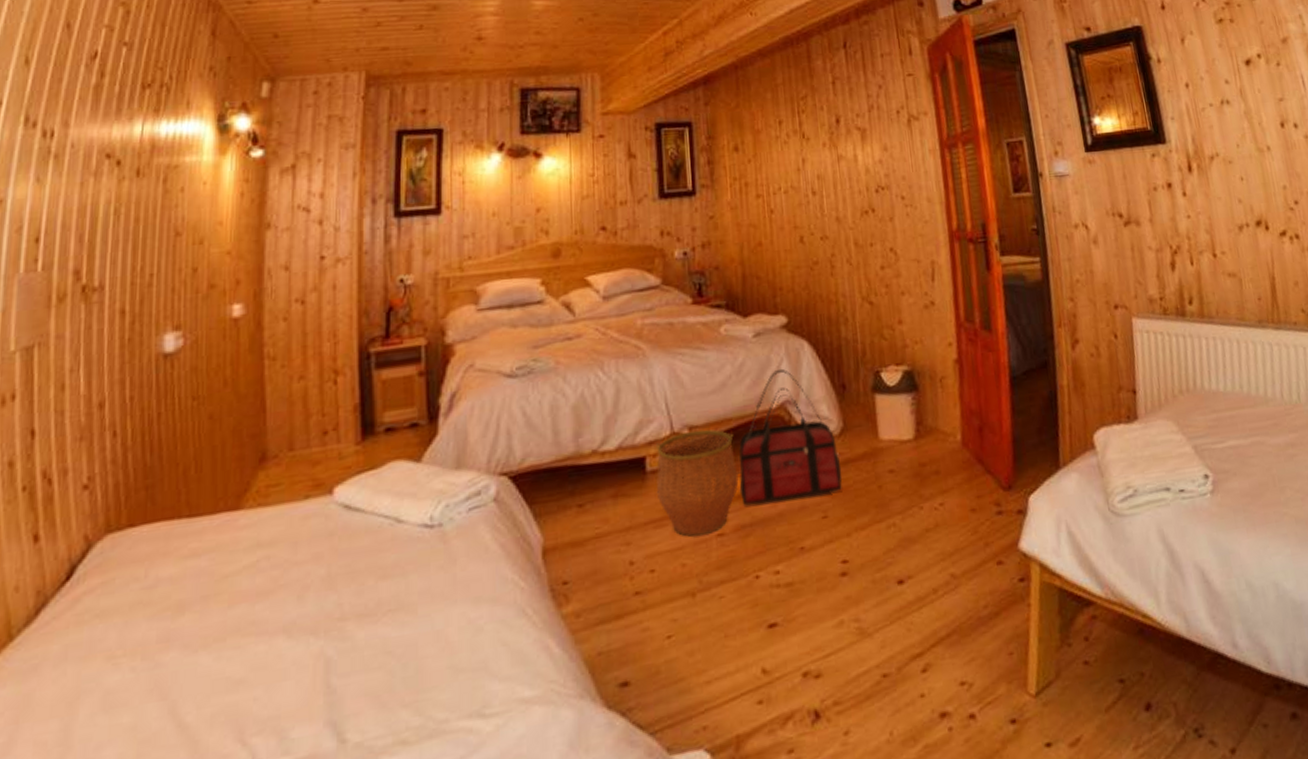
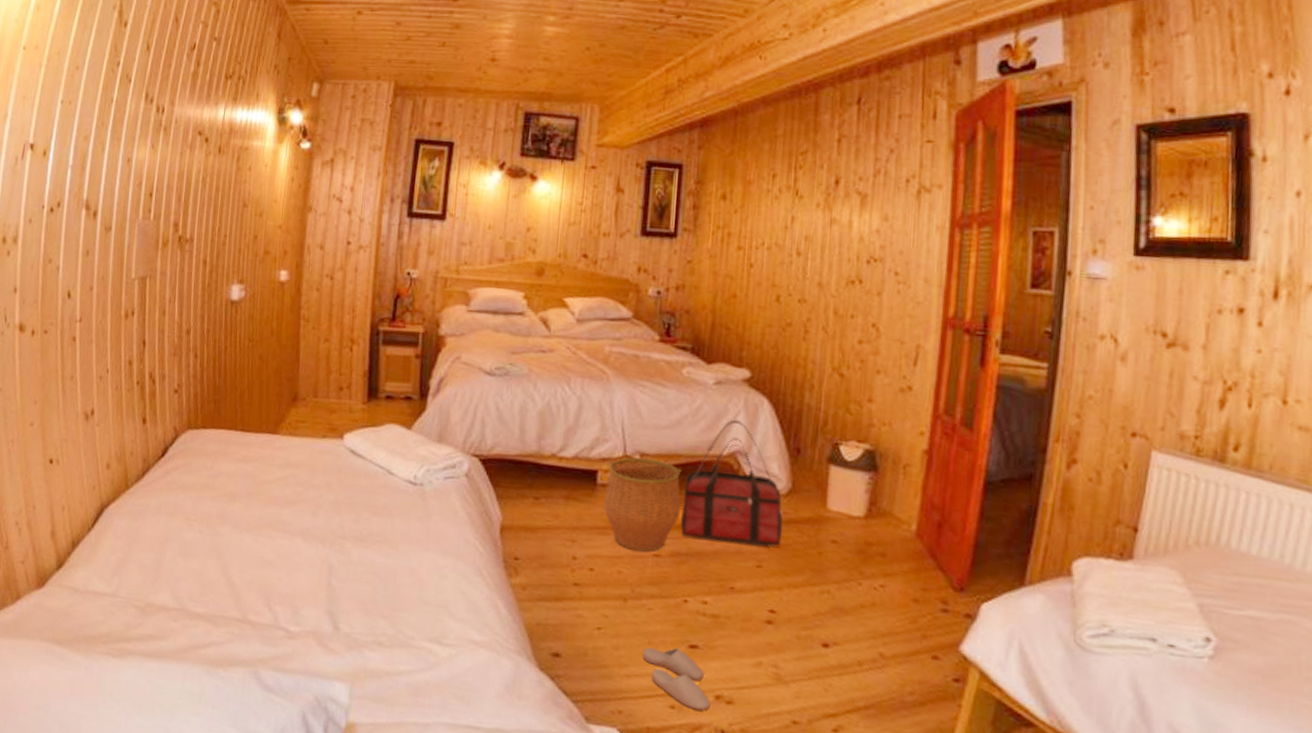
slippers: none [720,632,799,698] -> present [643,647,711,711]

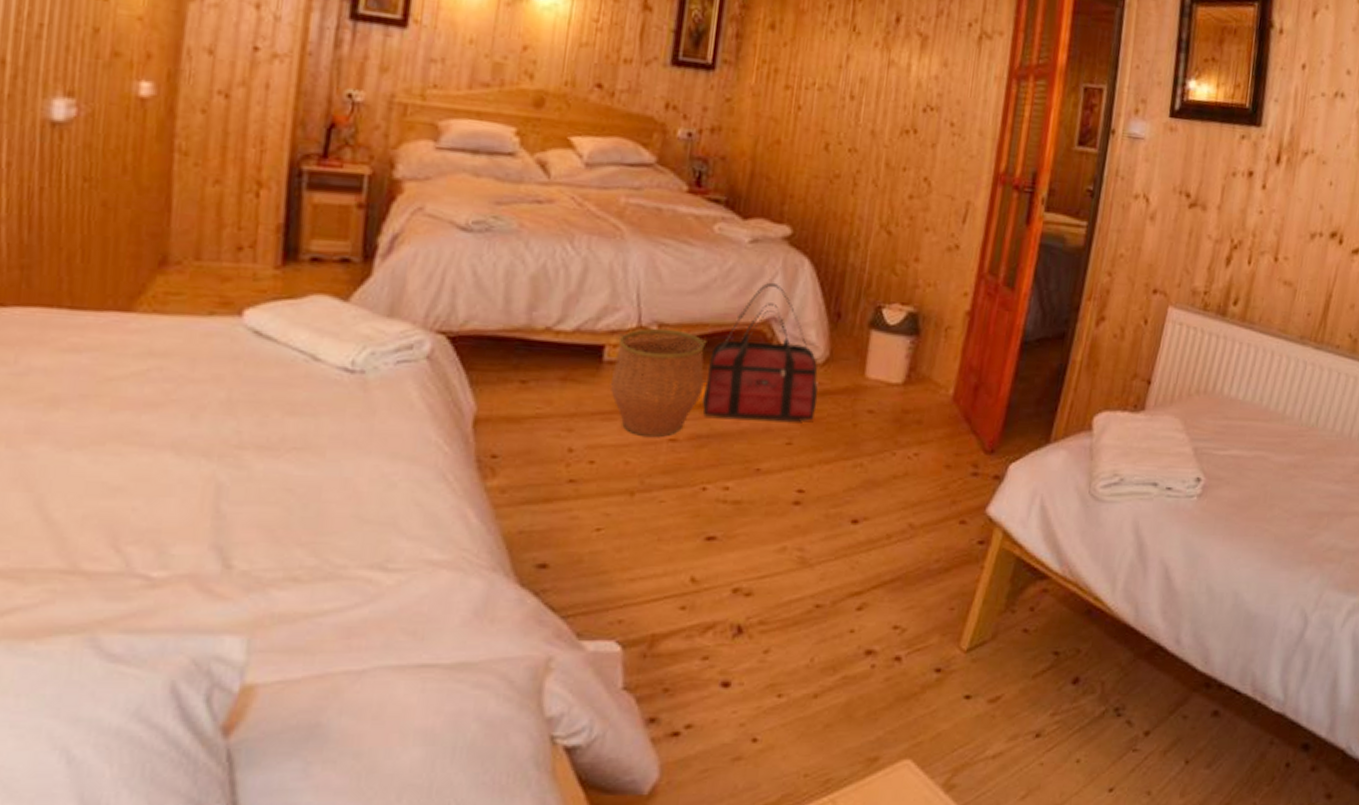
slippers: present [643,647,711,711] -> none [650,542,727,608]

